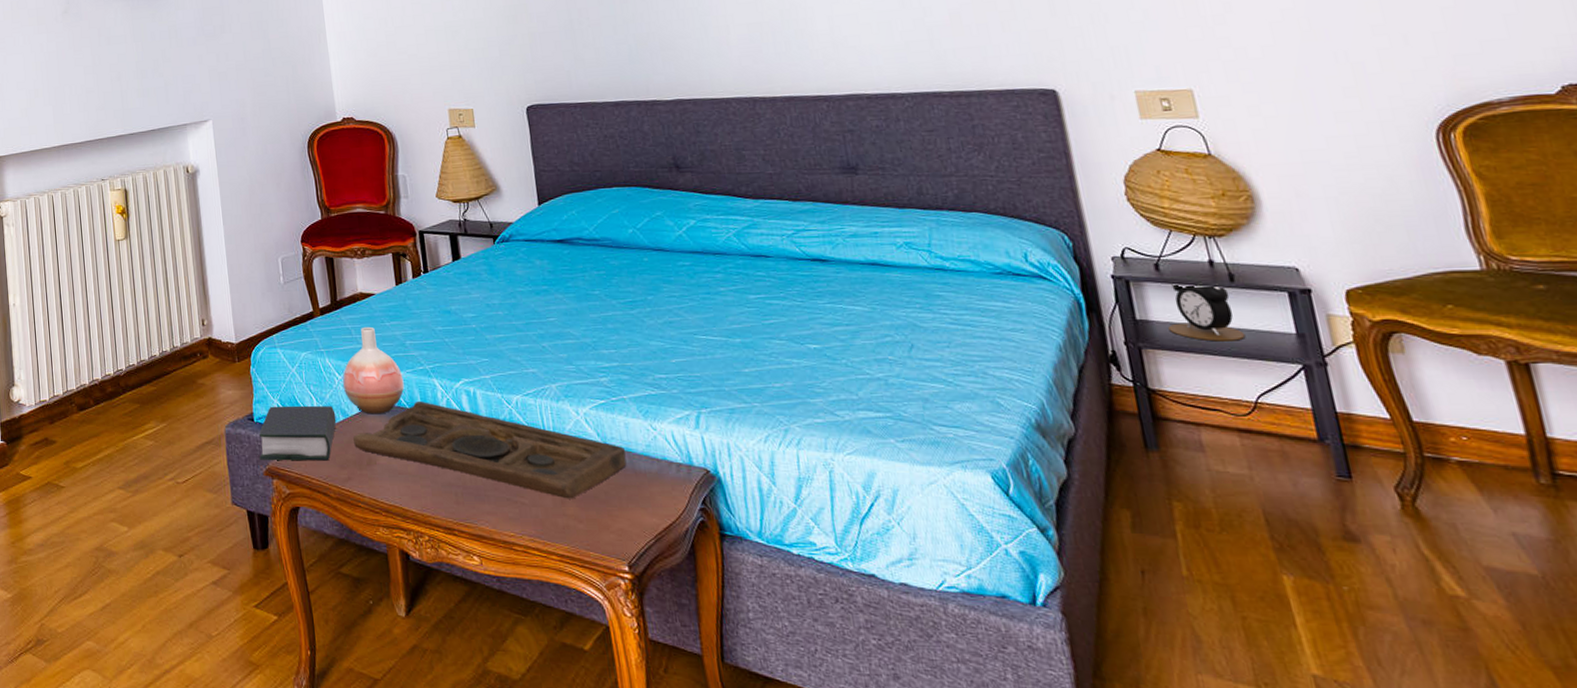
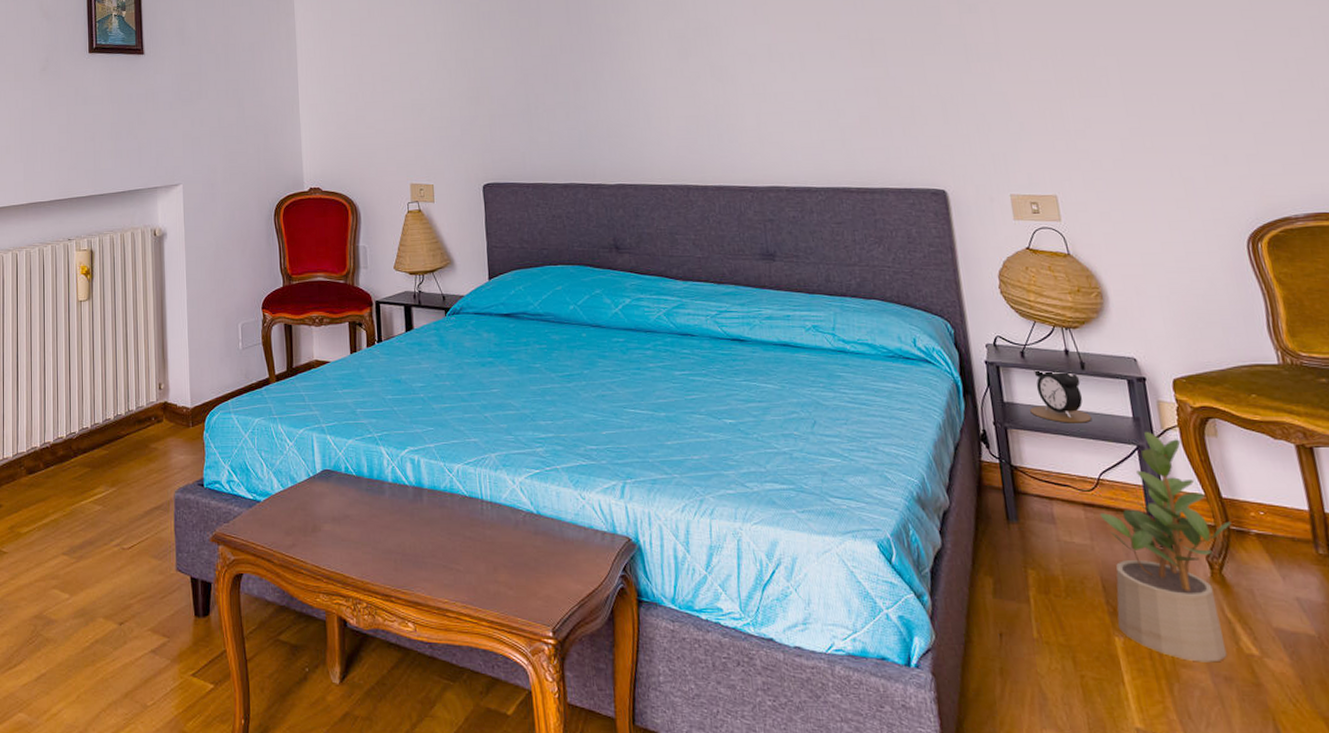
book: present [259,405,337,461] -> none [207,471,285,527]
vase: present [342,326,405,414] -> none [293,394,353,481]
decorative tray: present [353,400,627,499] -> none [300,468,556,566]
potted plant: none [1258,348,1426,604] -> present [1099,431,1232,663]

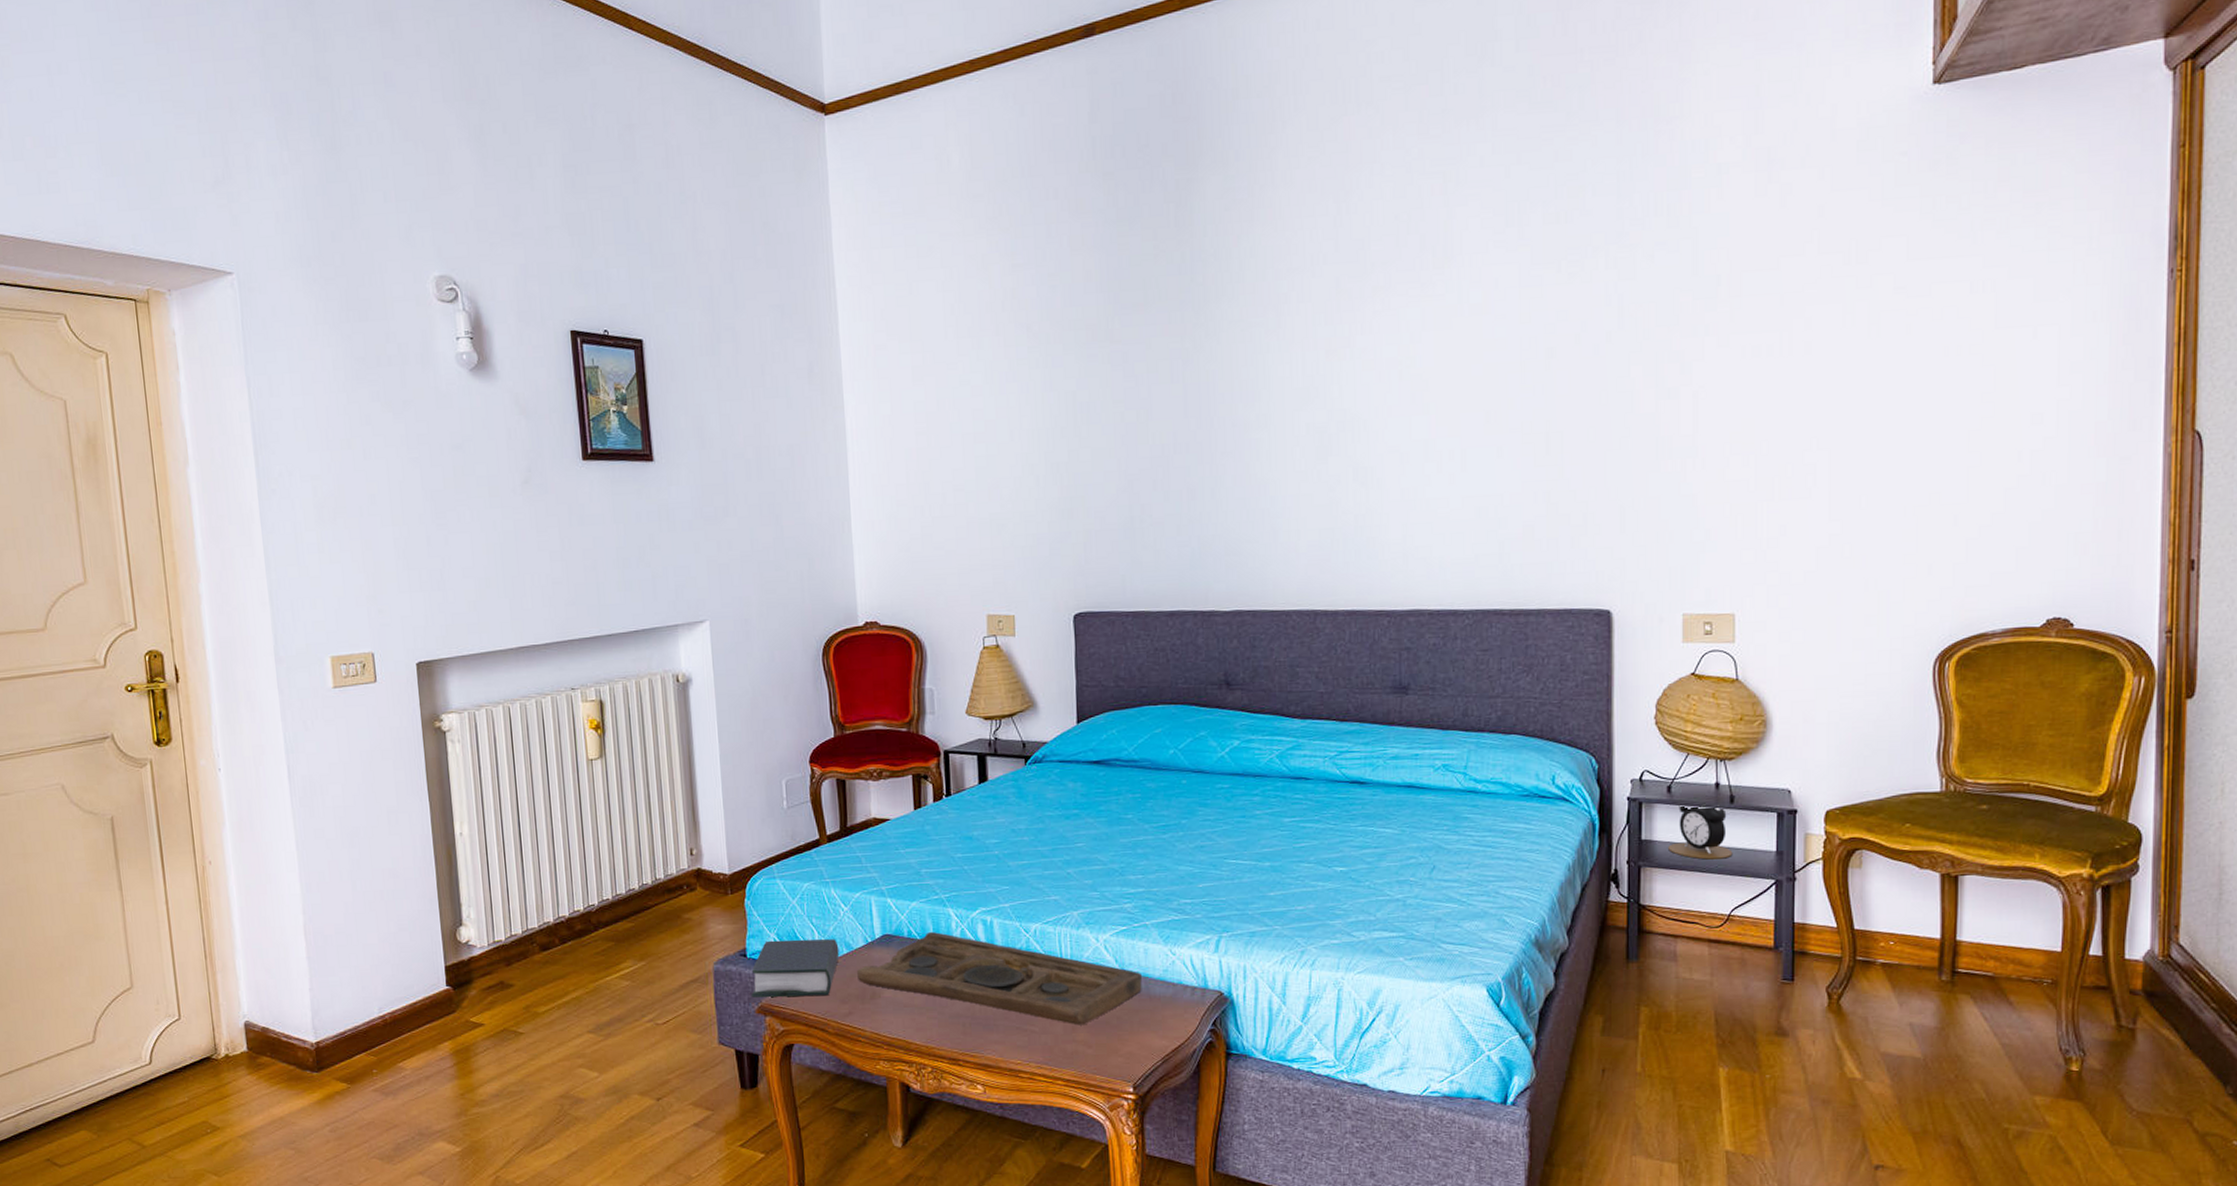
book: none [207,471,285,527] -> present [751,939,840,998]
decorative tray: none [300,468,556,566] -> present [857,931,1142,1026]
potted plant: present [1099,431,1232,663] -> none [1724,865,1859,1088]

